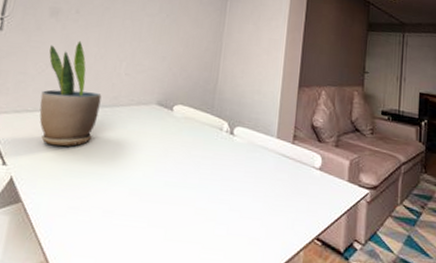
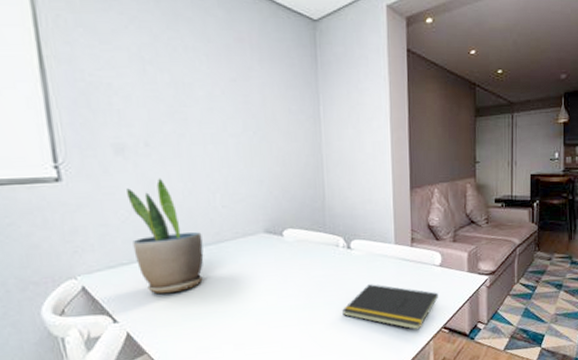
notepad: none [214,174,314,236] -> present [342,284,438,331]

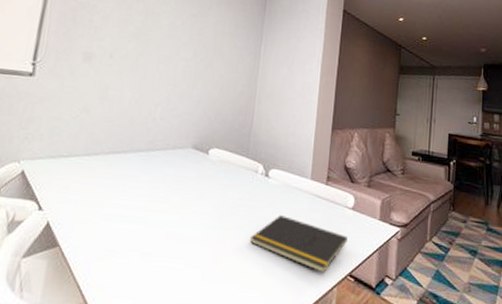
potted plant: present [127,178,204,294] -> none [74,85,137,191]

